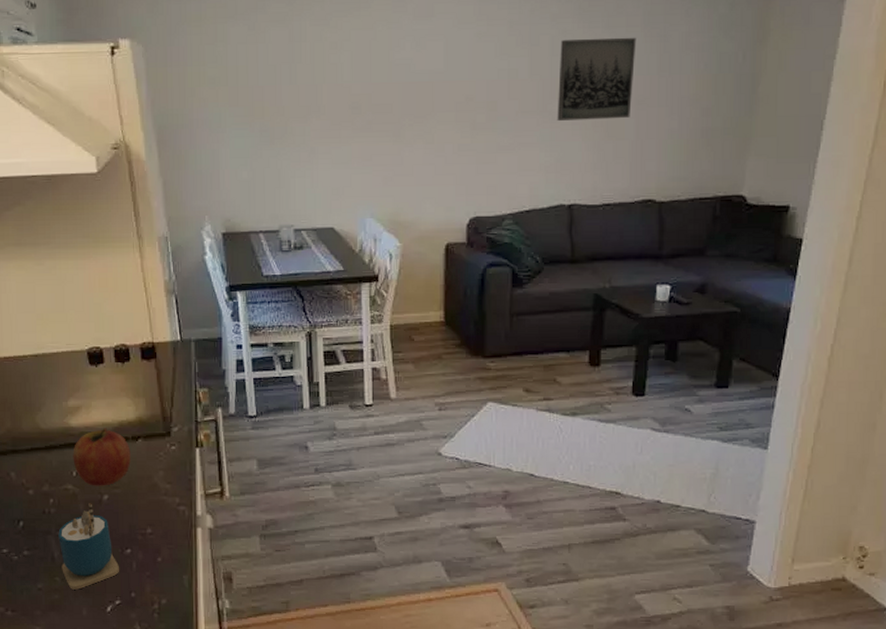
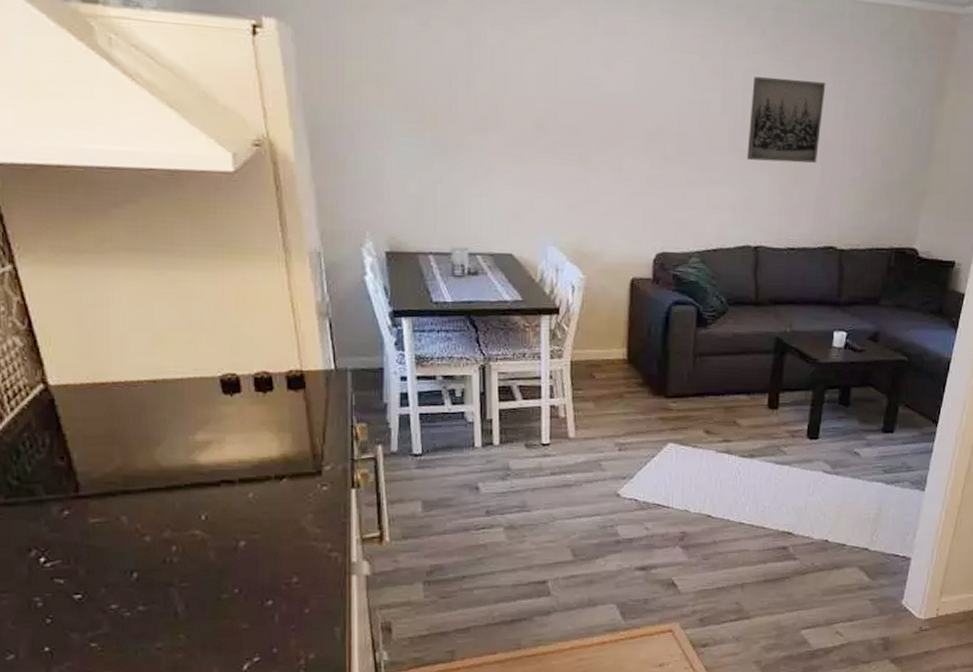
cup: present [58,503,120,590] -> none [183,550,260,647]
fruit: present [73,428,131,486] -> none [201,466,273,531]

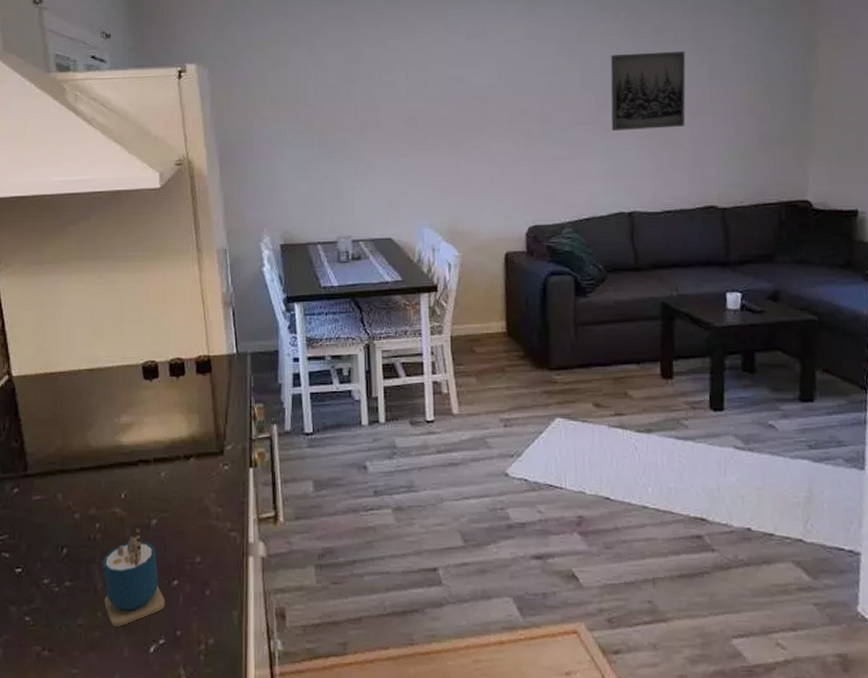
cup: none [183,550,260,647] -> present [102,528,166,626]

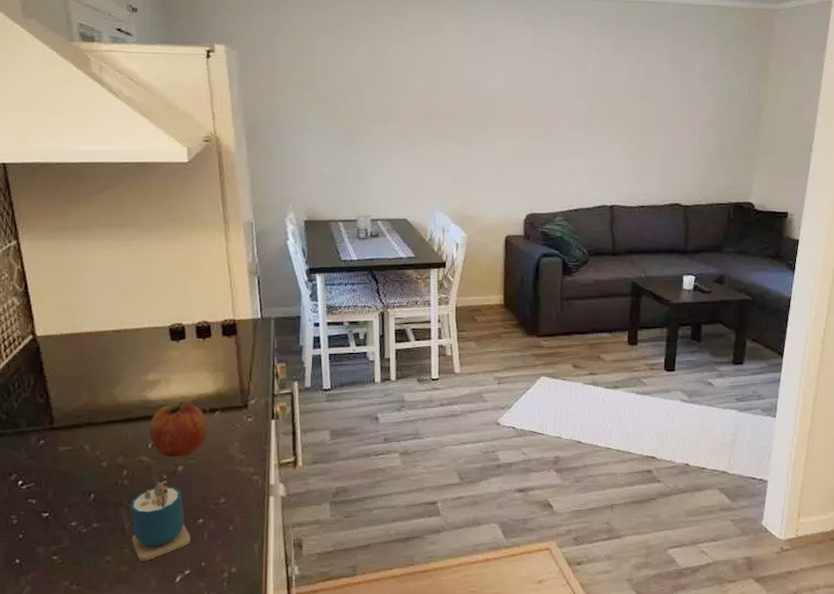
fruit: none [122,446,182,510] -> present [149,401,207,458]
wall art: present [610,50,686,132] -> none [600,68,665,135]

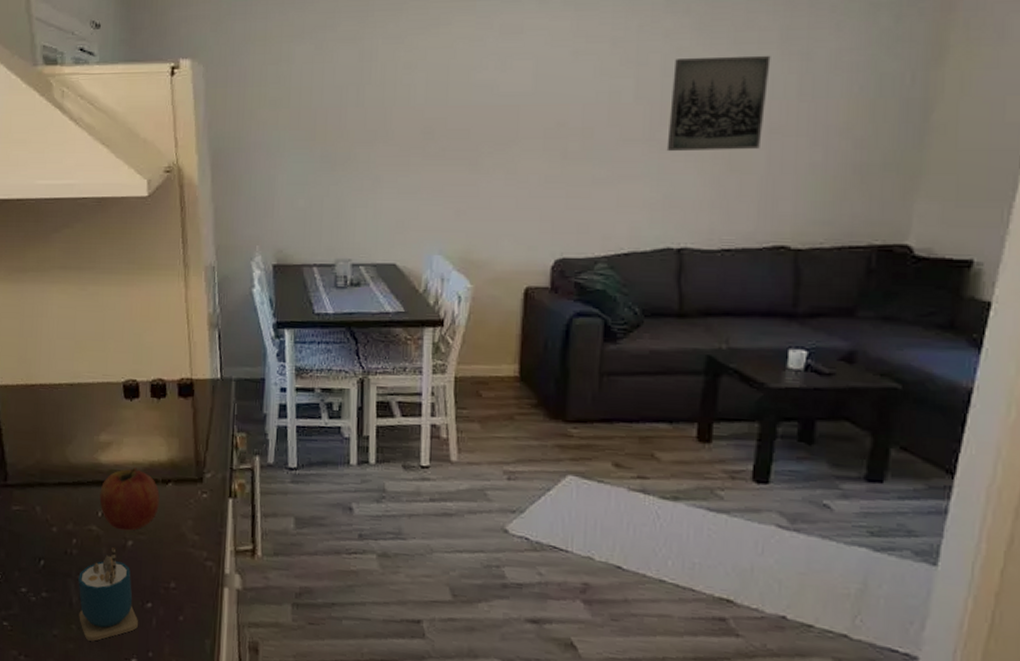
wall art: none [600,68,665,135] -> present [666,55,771,152]

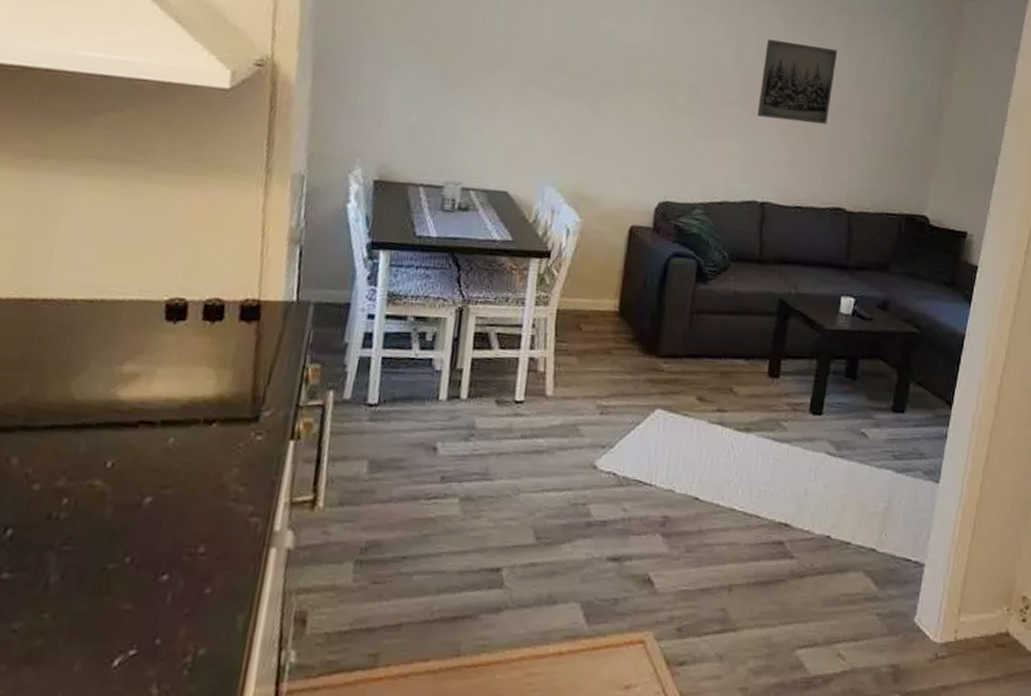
cup: present [78,548,139,641] -> none [56,507,147,633]
fruit: present [99,467,160,531] -> none [111,404,199,484]

